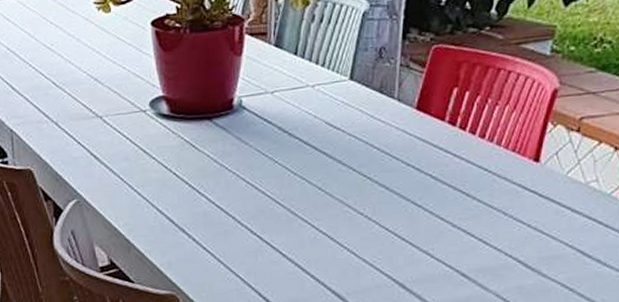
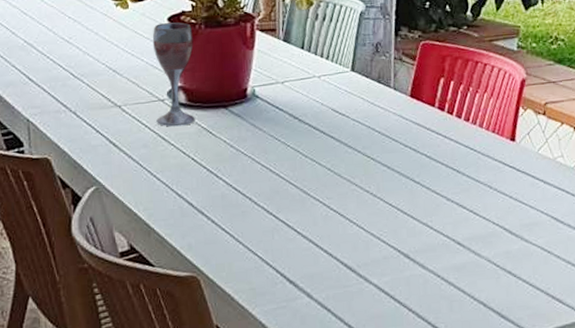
cup: none [134,26,178,139] -> present [152,22,195,127]

